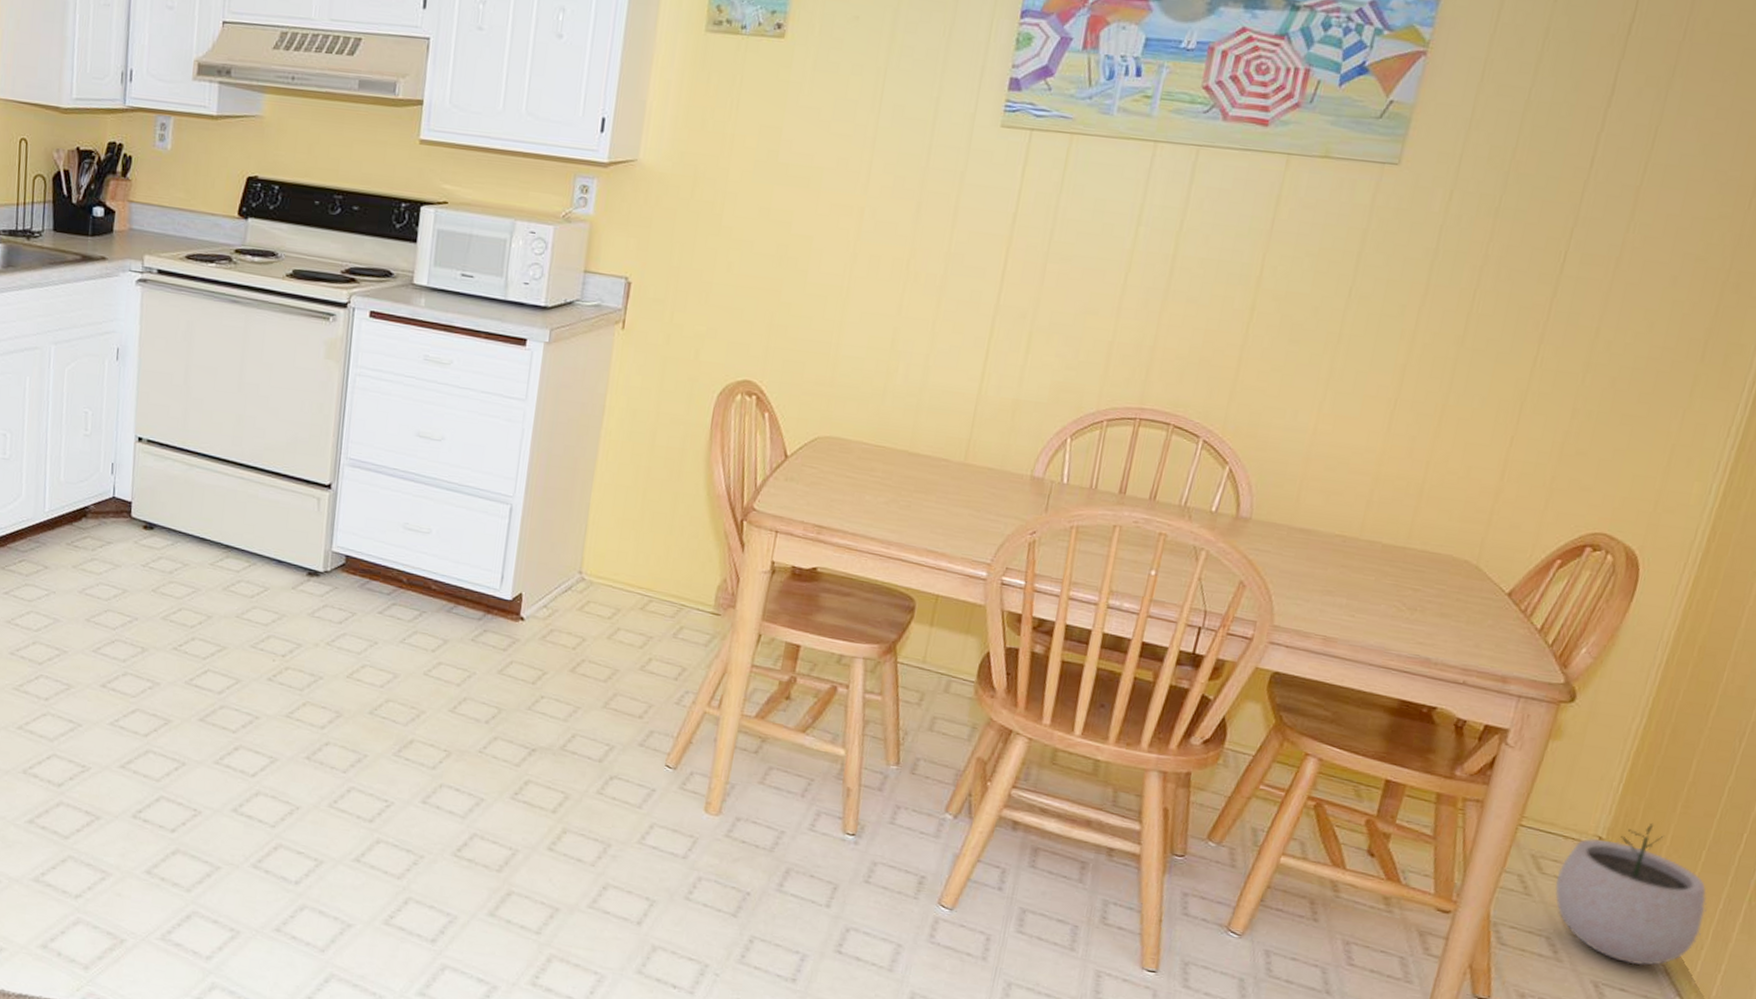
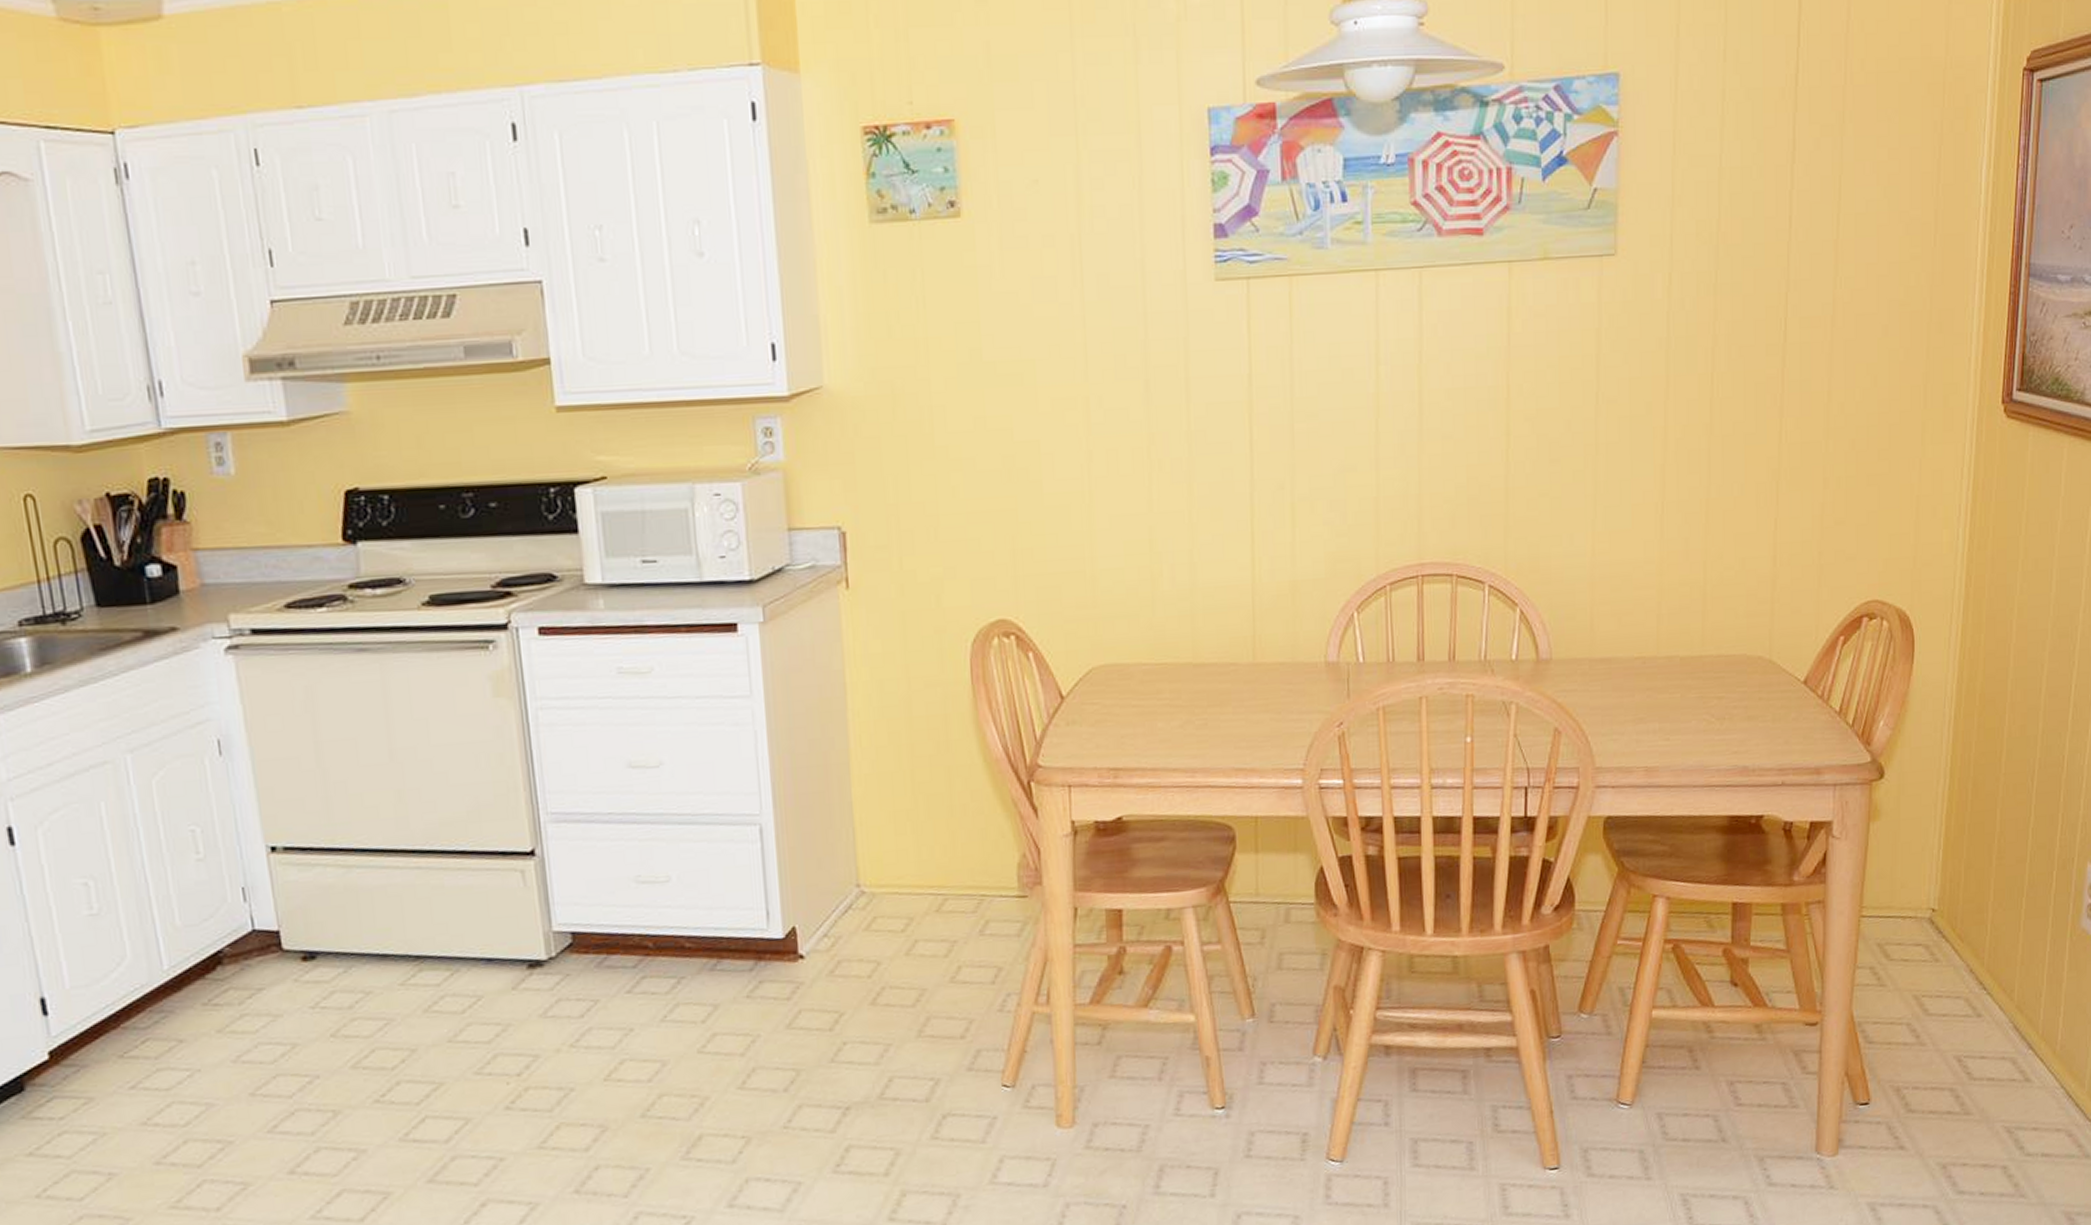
plant pot: present [1555,823,1707,966] -> none [1905,883,2037,1030]

